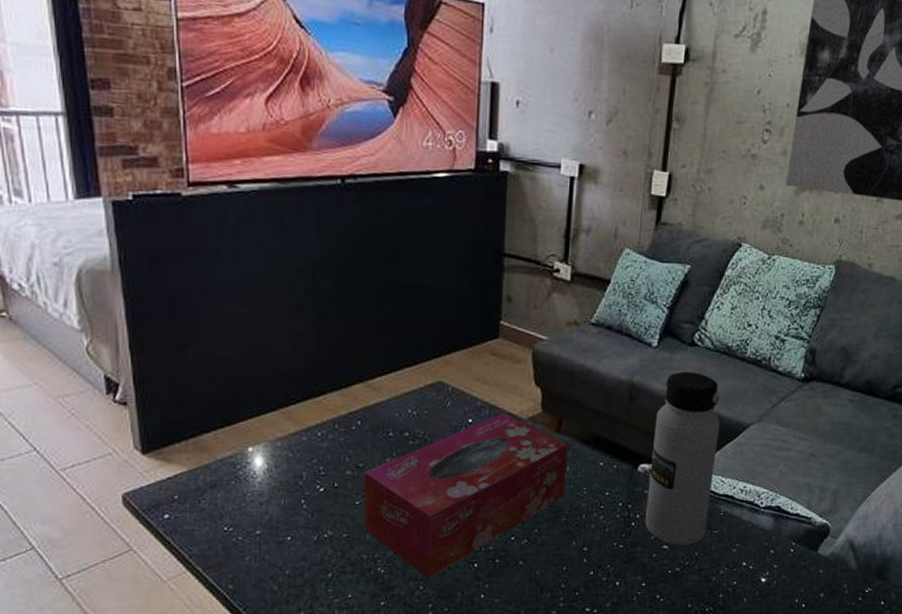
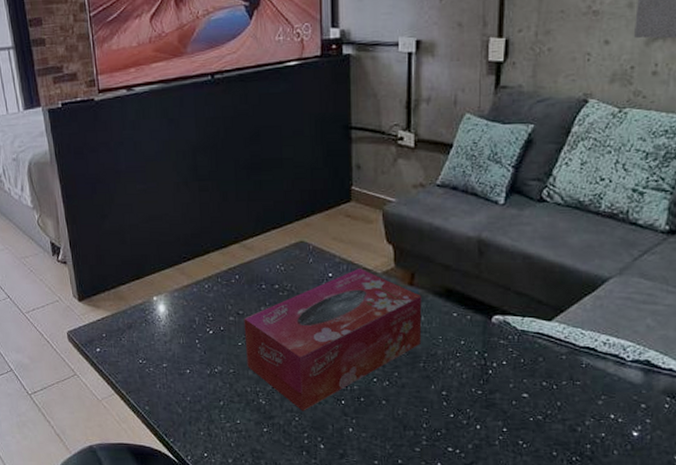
water bottle: present [645,371,721,545] -> none [503,226,576,395]

